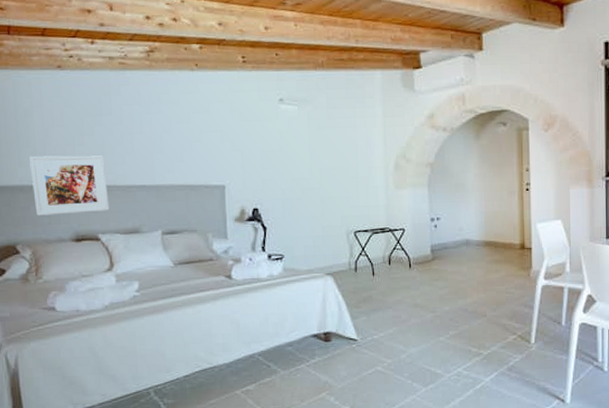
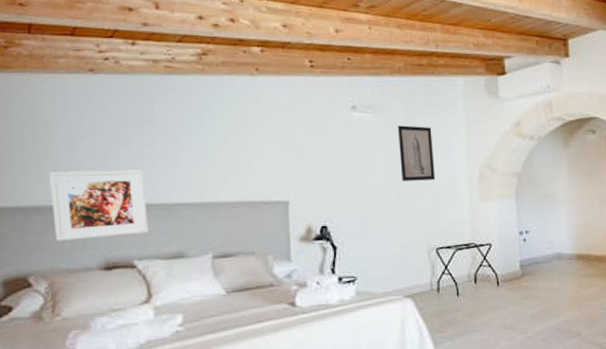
wall art: none [320,117,354,169] -> present [397,125,436,181]

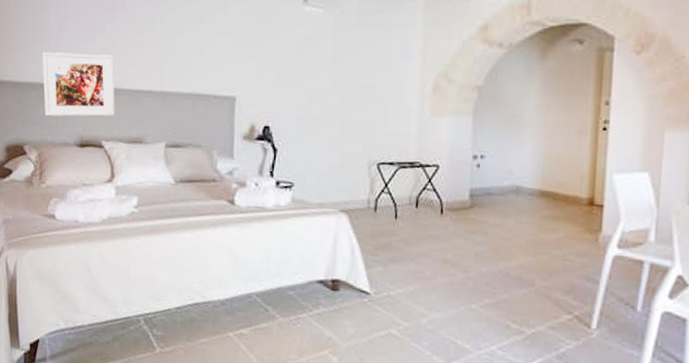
wall art: present [397,125,436,181] -> none [347,23,386,87]

